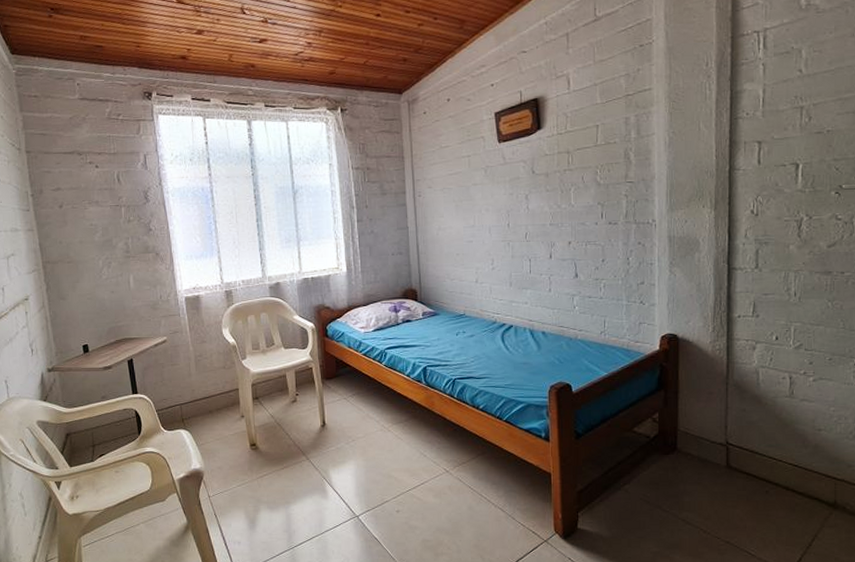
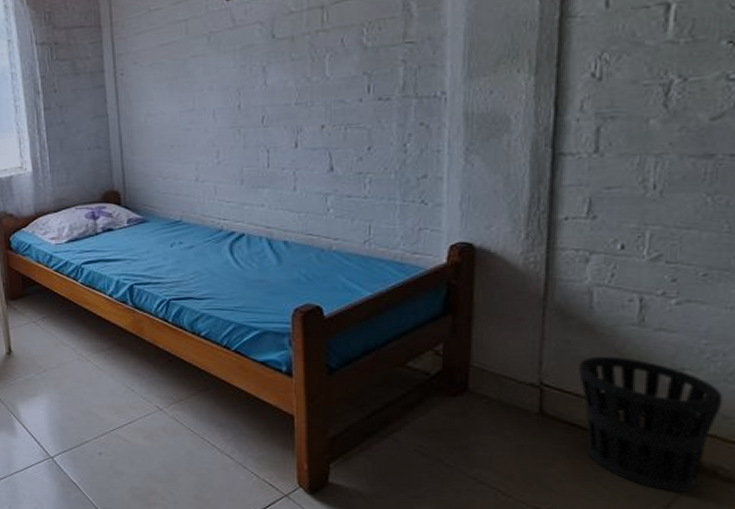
wastebasket: none [752,420,847,524] -> present [579,356,724,492]

